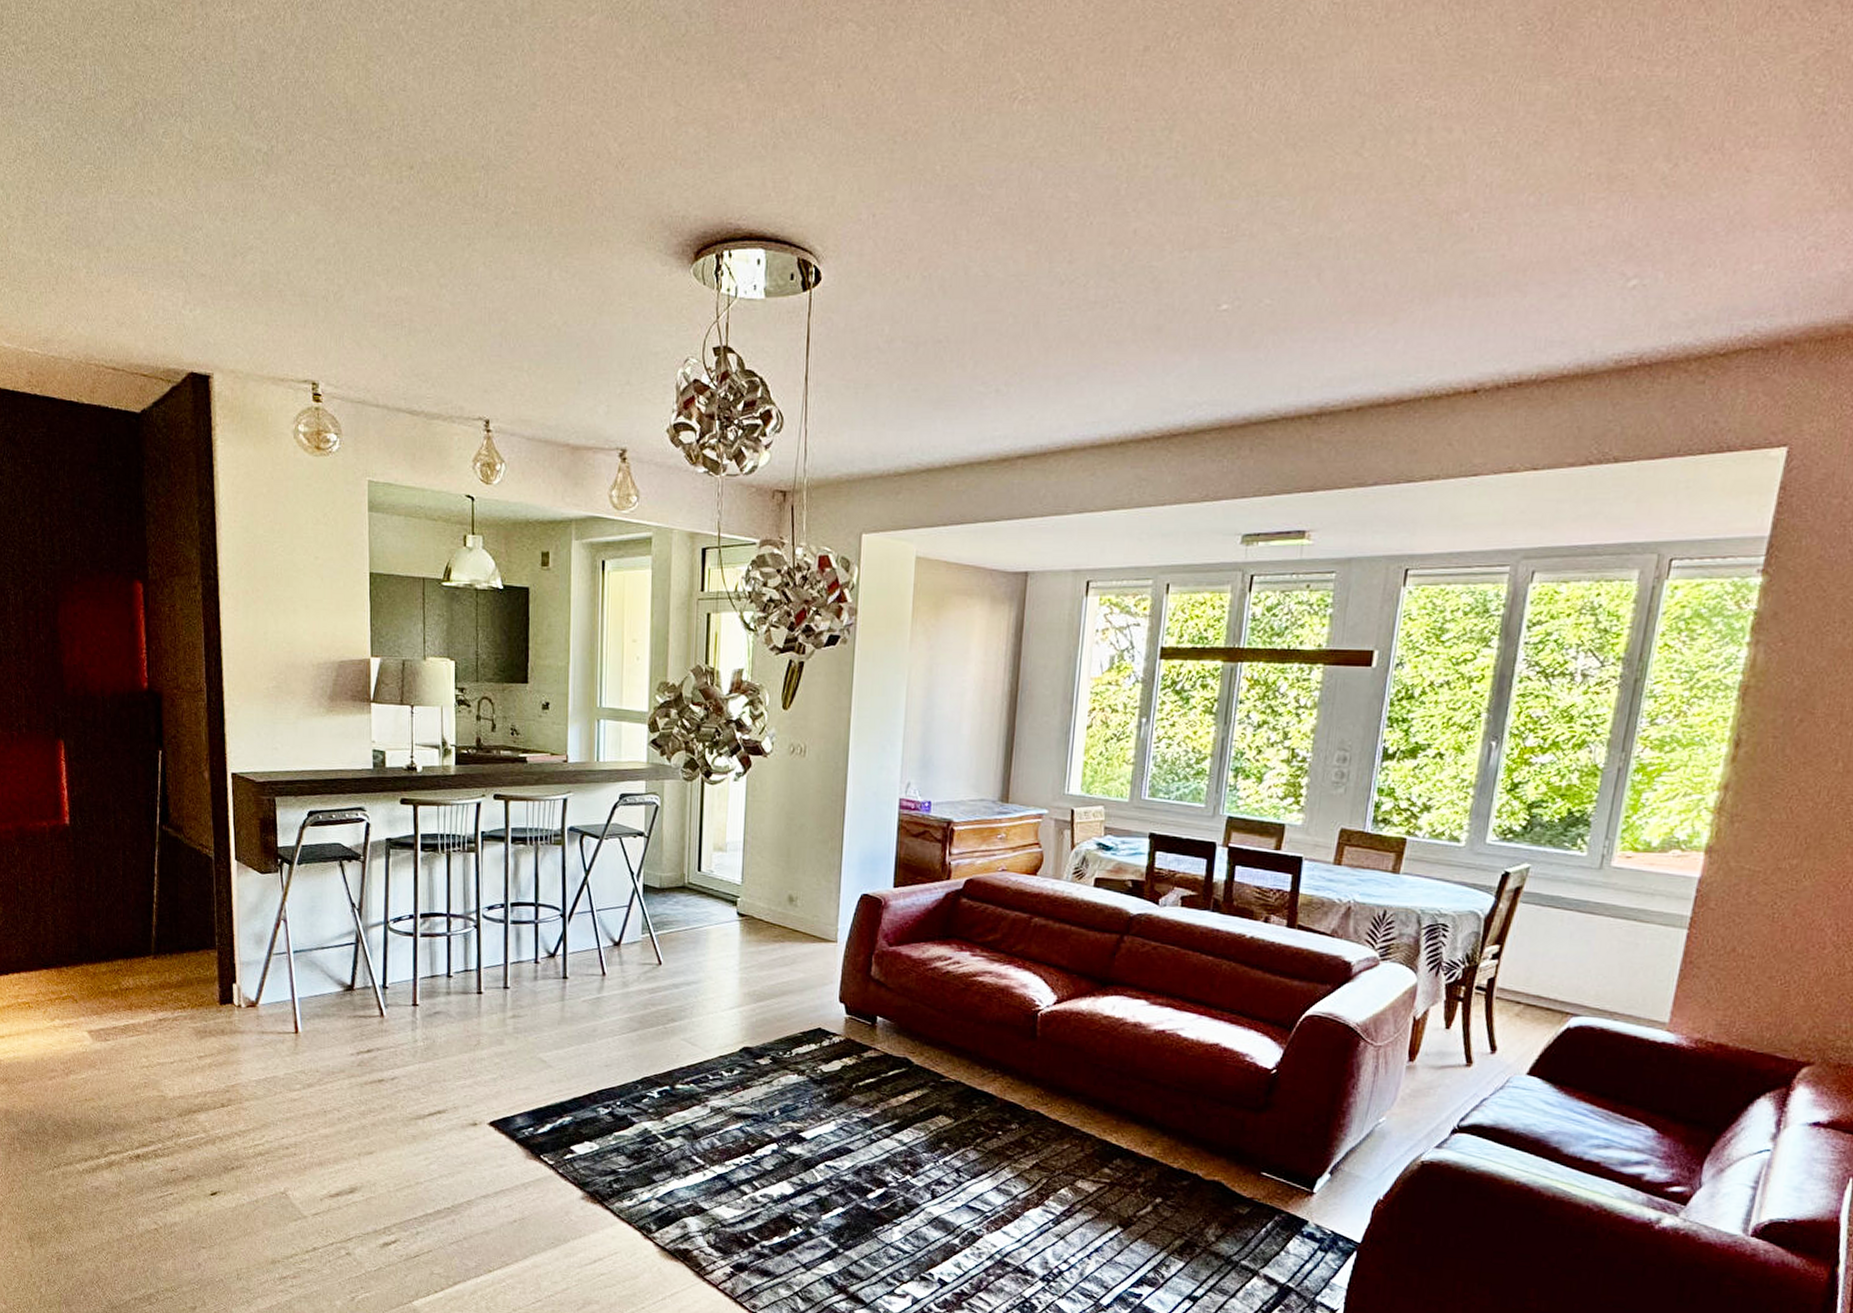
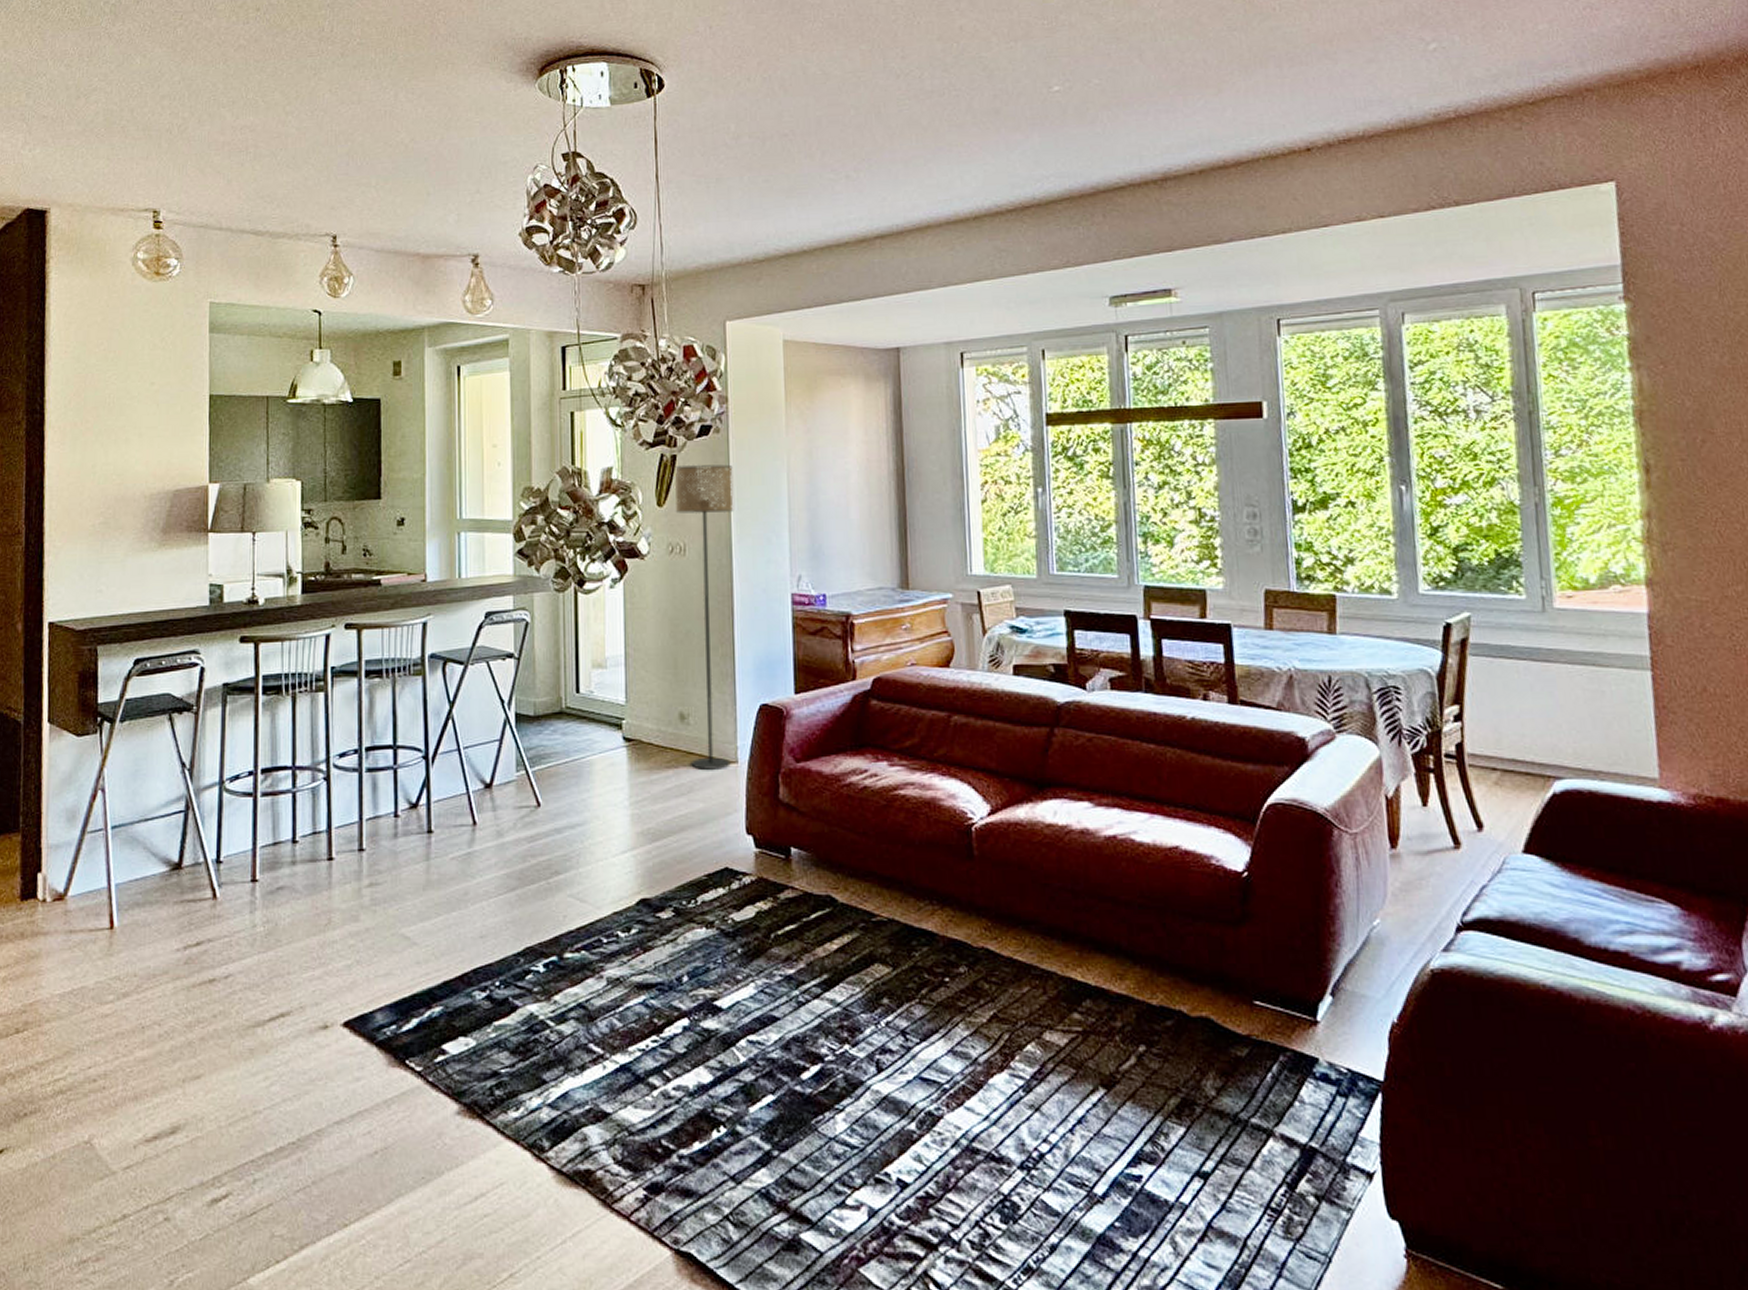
floor lamp: none [795,672,856,947] -> present [675,464,734,770]

